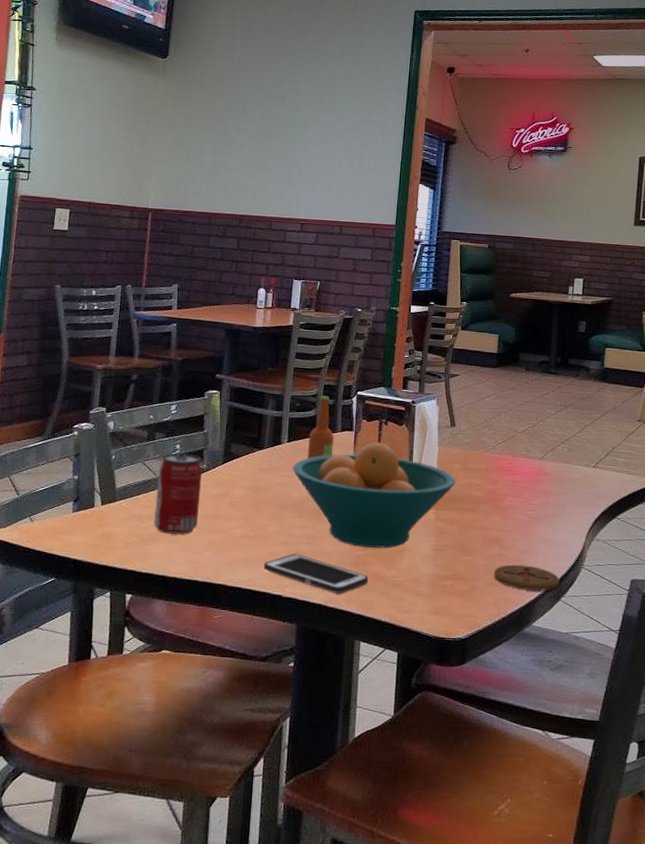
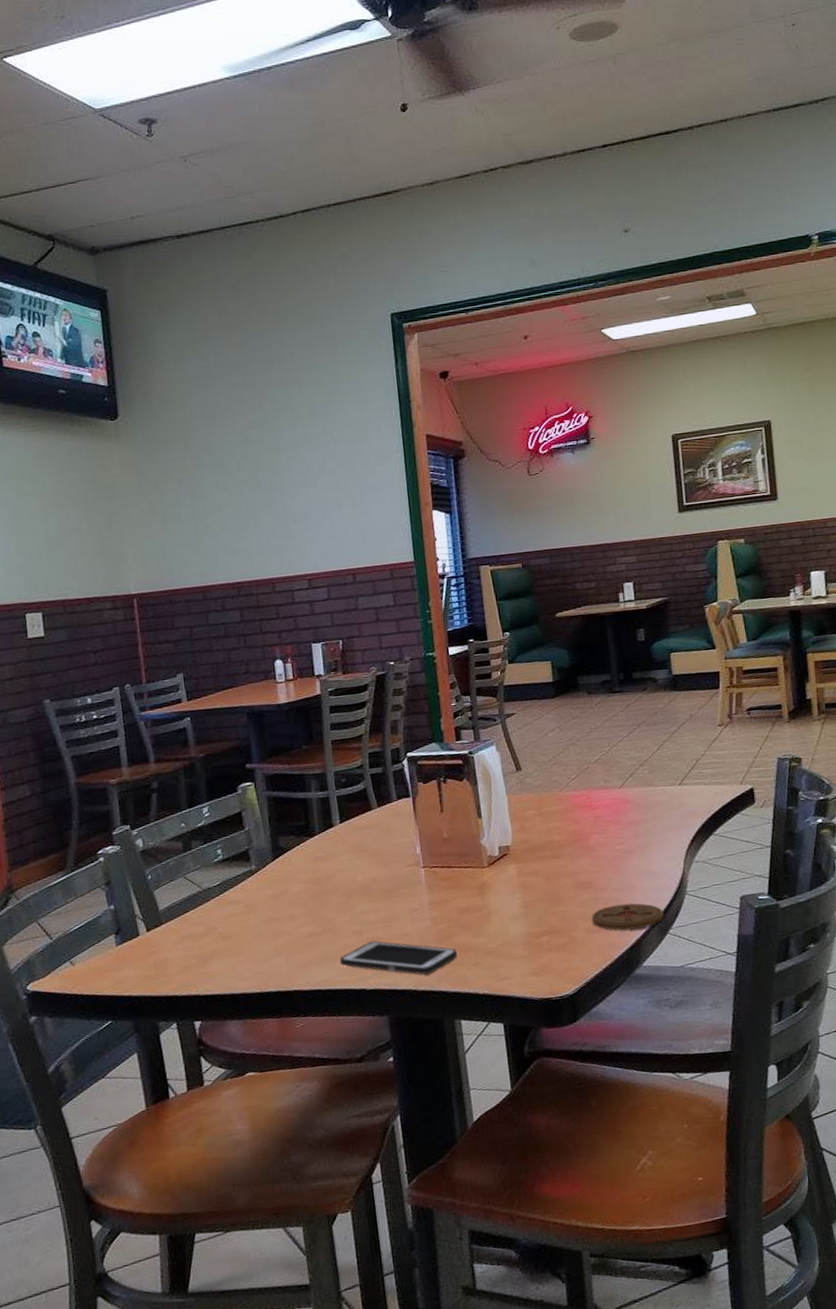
beverage can: present [154,453,203,535] -> none [202,857,258,949]
fruit bowl: present [293,442,456,548] -> none [351,803,533,920]
beer bottle: present [307,396,335,459] -> none [362,764,392,836]

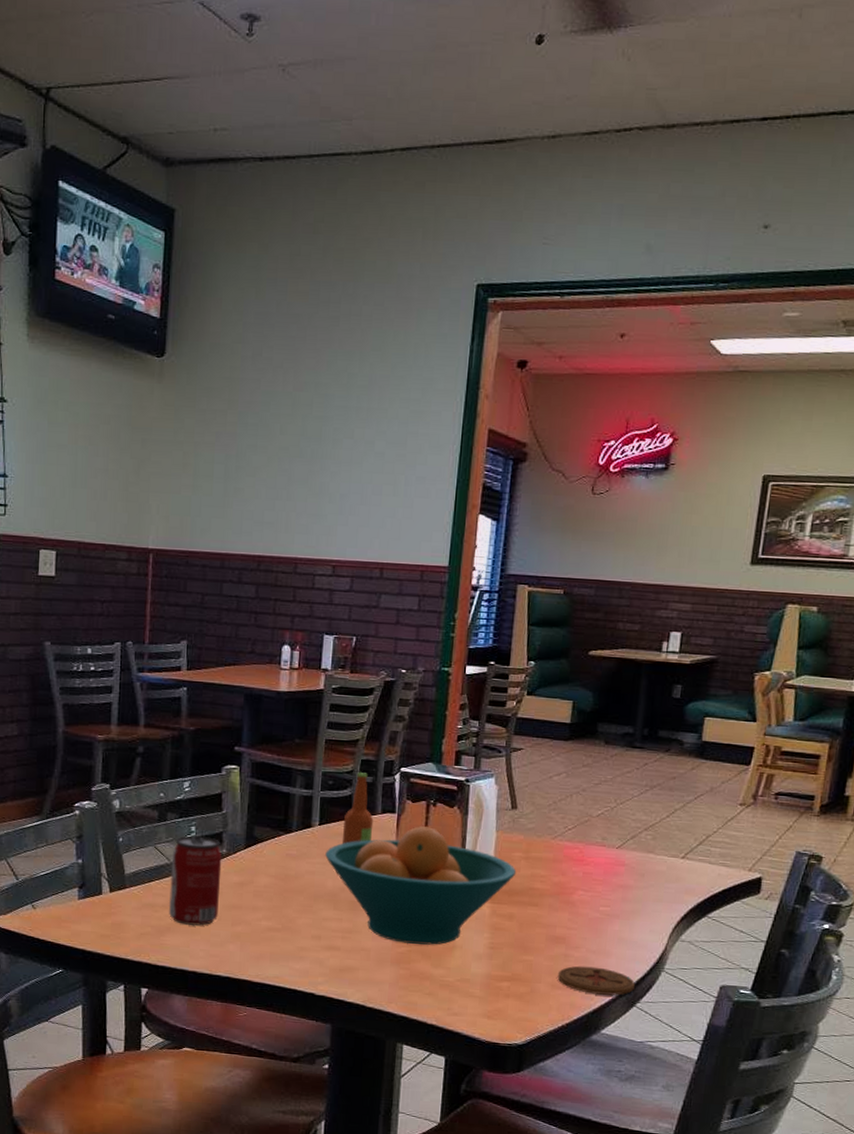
beverage can: none [202,857,258,949] -> present [169,835,222,926]
cell phone: present [339,941,458,975] -> none [293,948,413,993]
fruit bowl: none [351,803,533,920] -> present [325,826,517,945]
beer bottle: none [362,764,392,836] -> present [341,772,374,844]

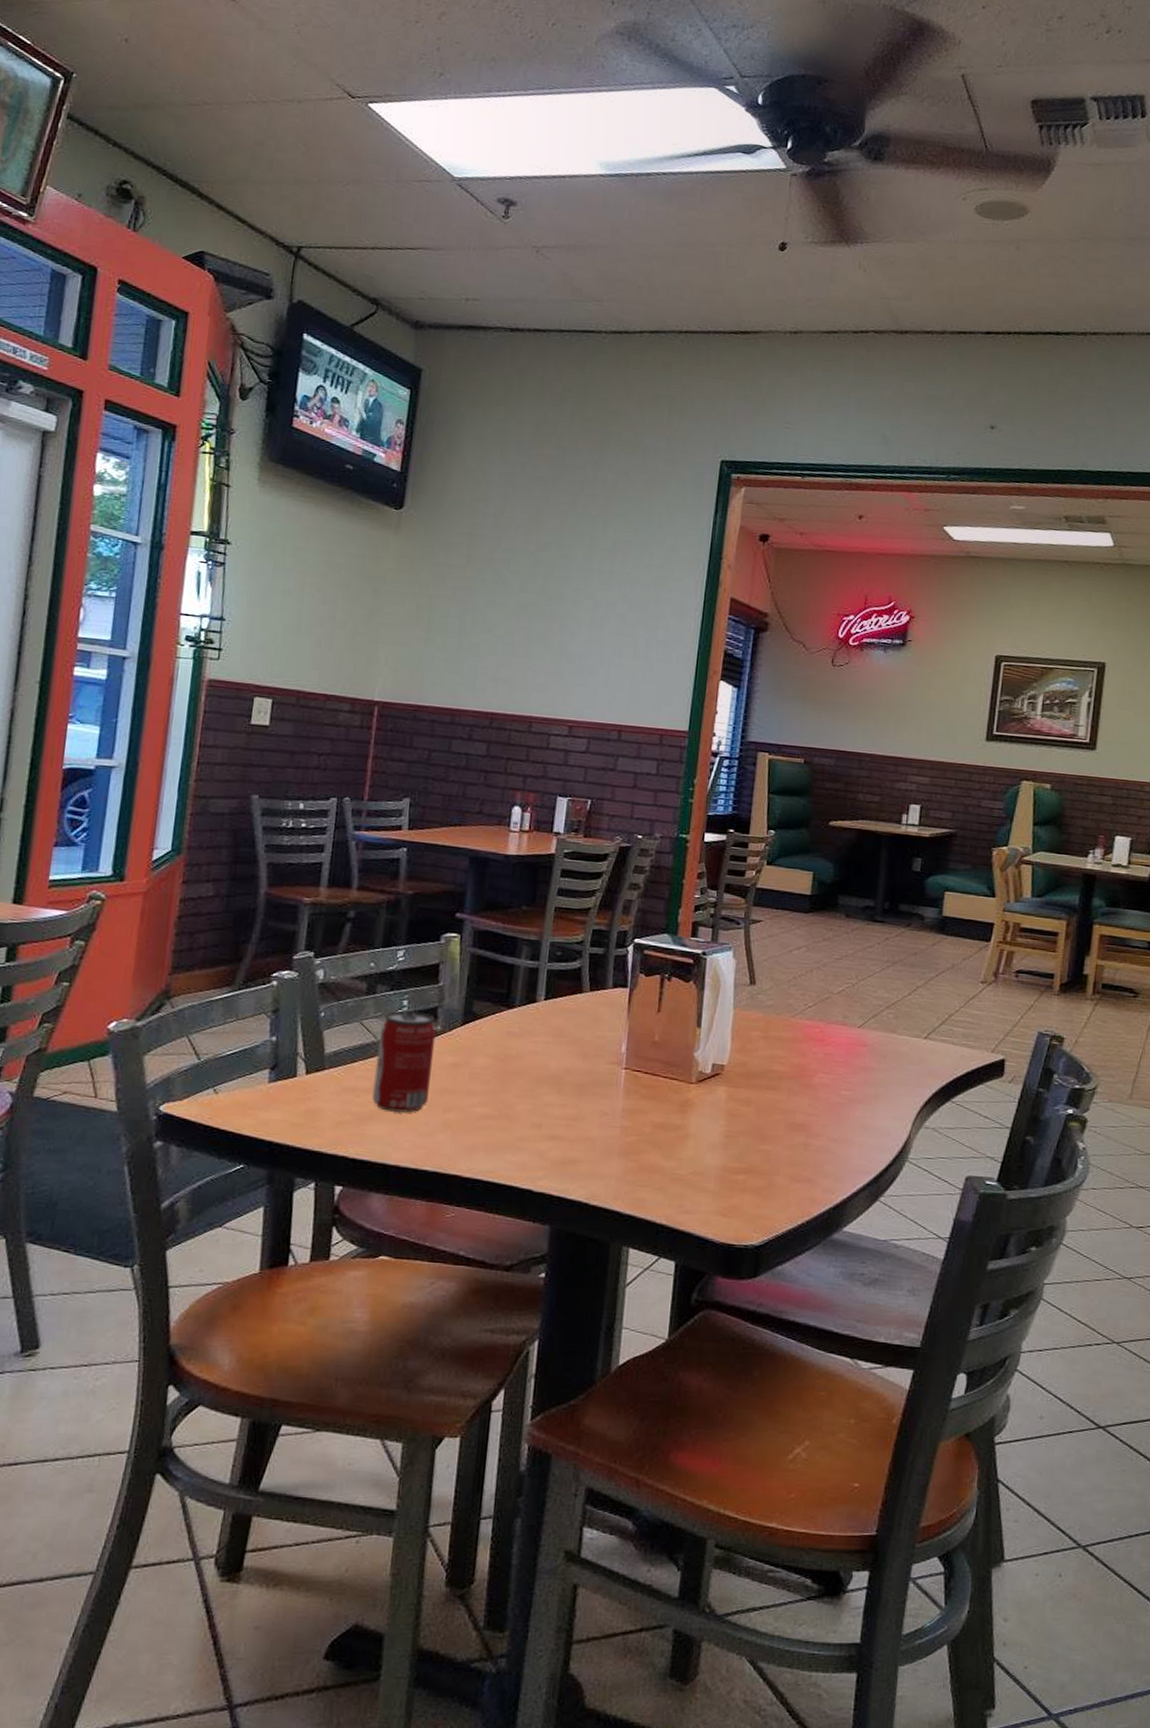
fruit bowl: present [325,826,517,945] -> none [550,1002,755,1134]
beer bottle: present [341,772,374,844] -> none [568,943,604,1021]
coaster: present [557,966,635,996] -> none [797,1156,878,1189]

